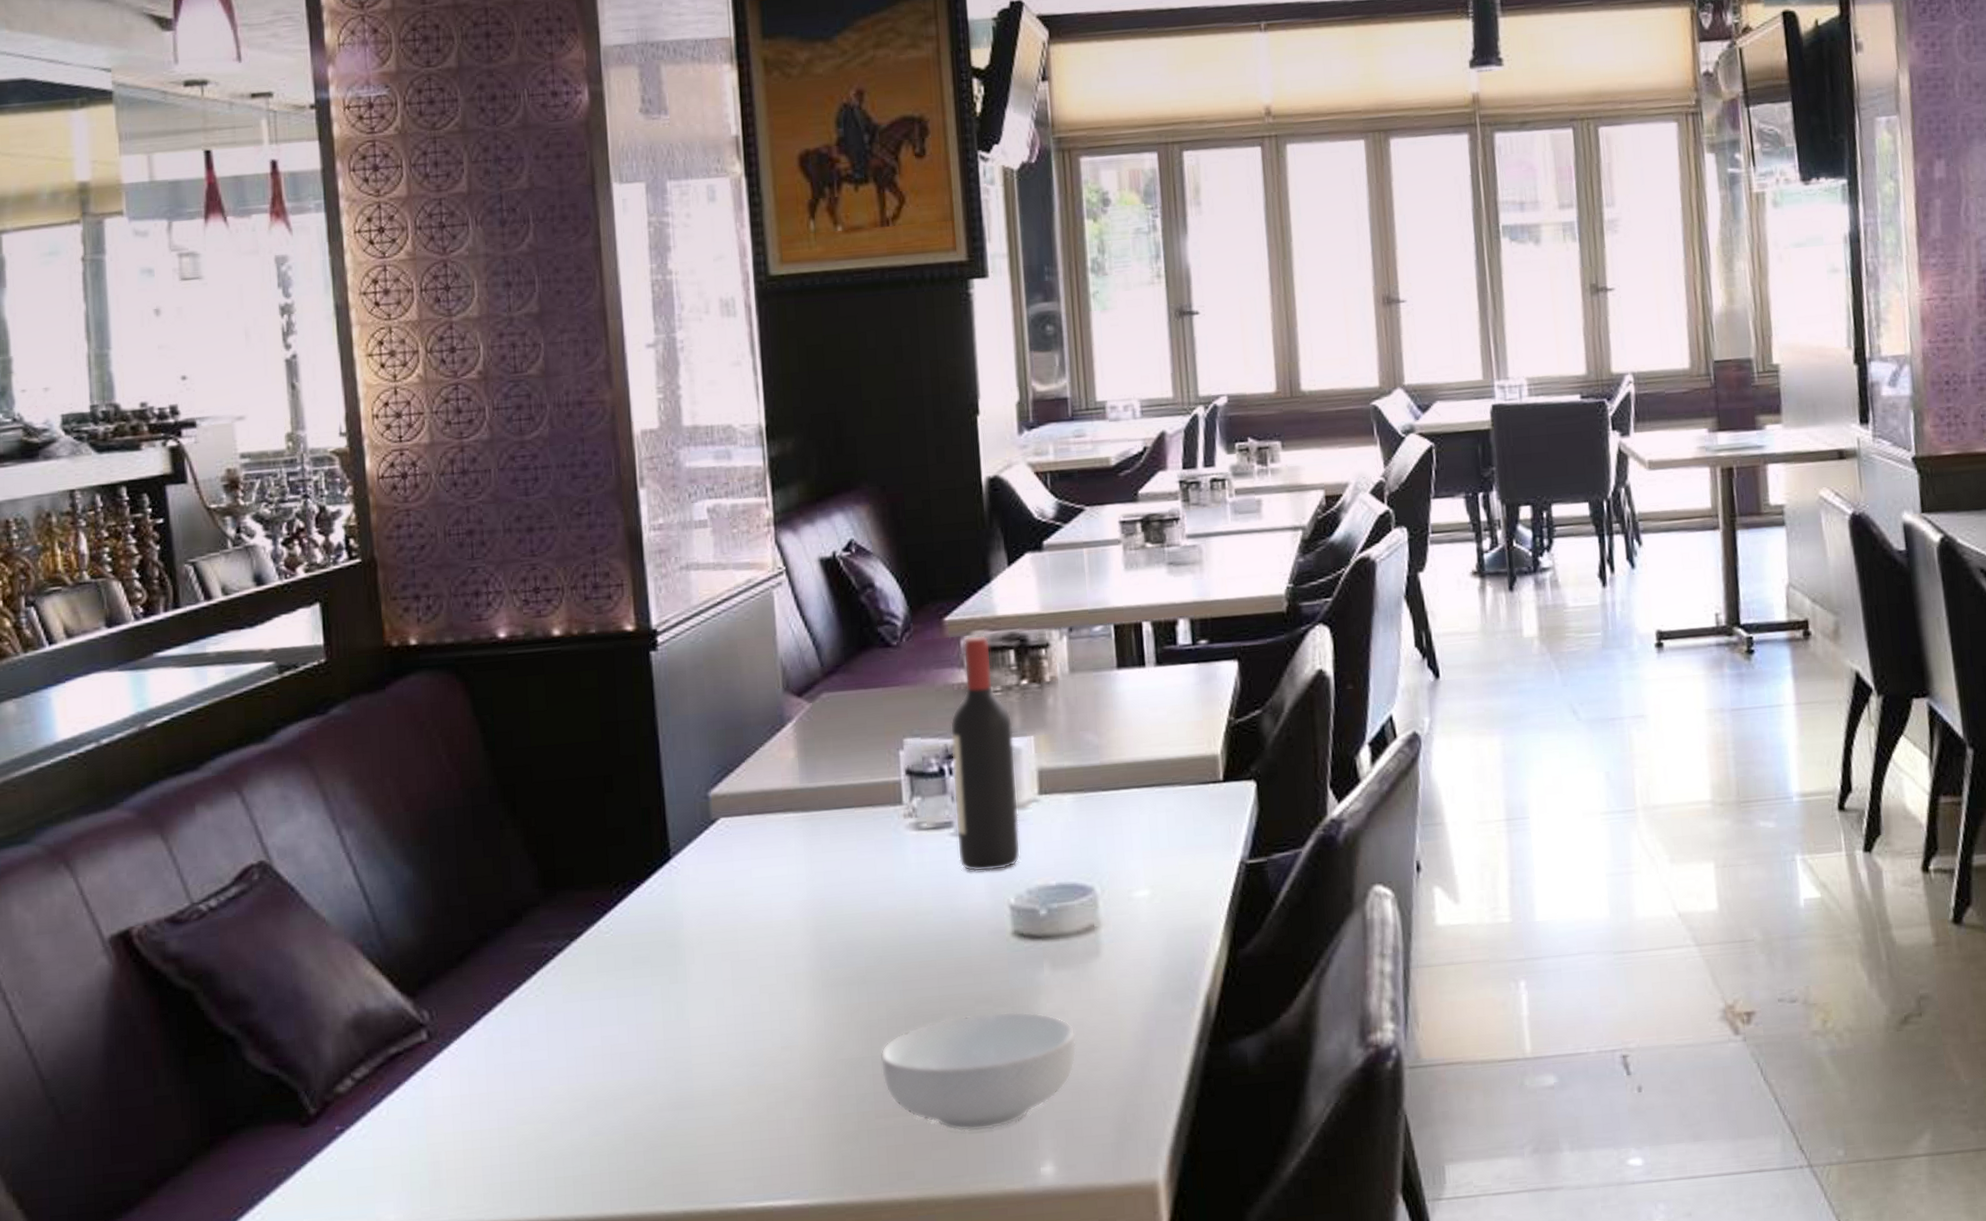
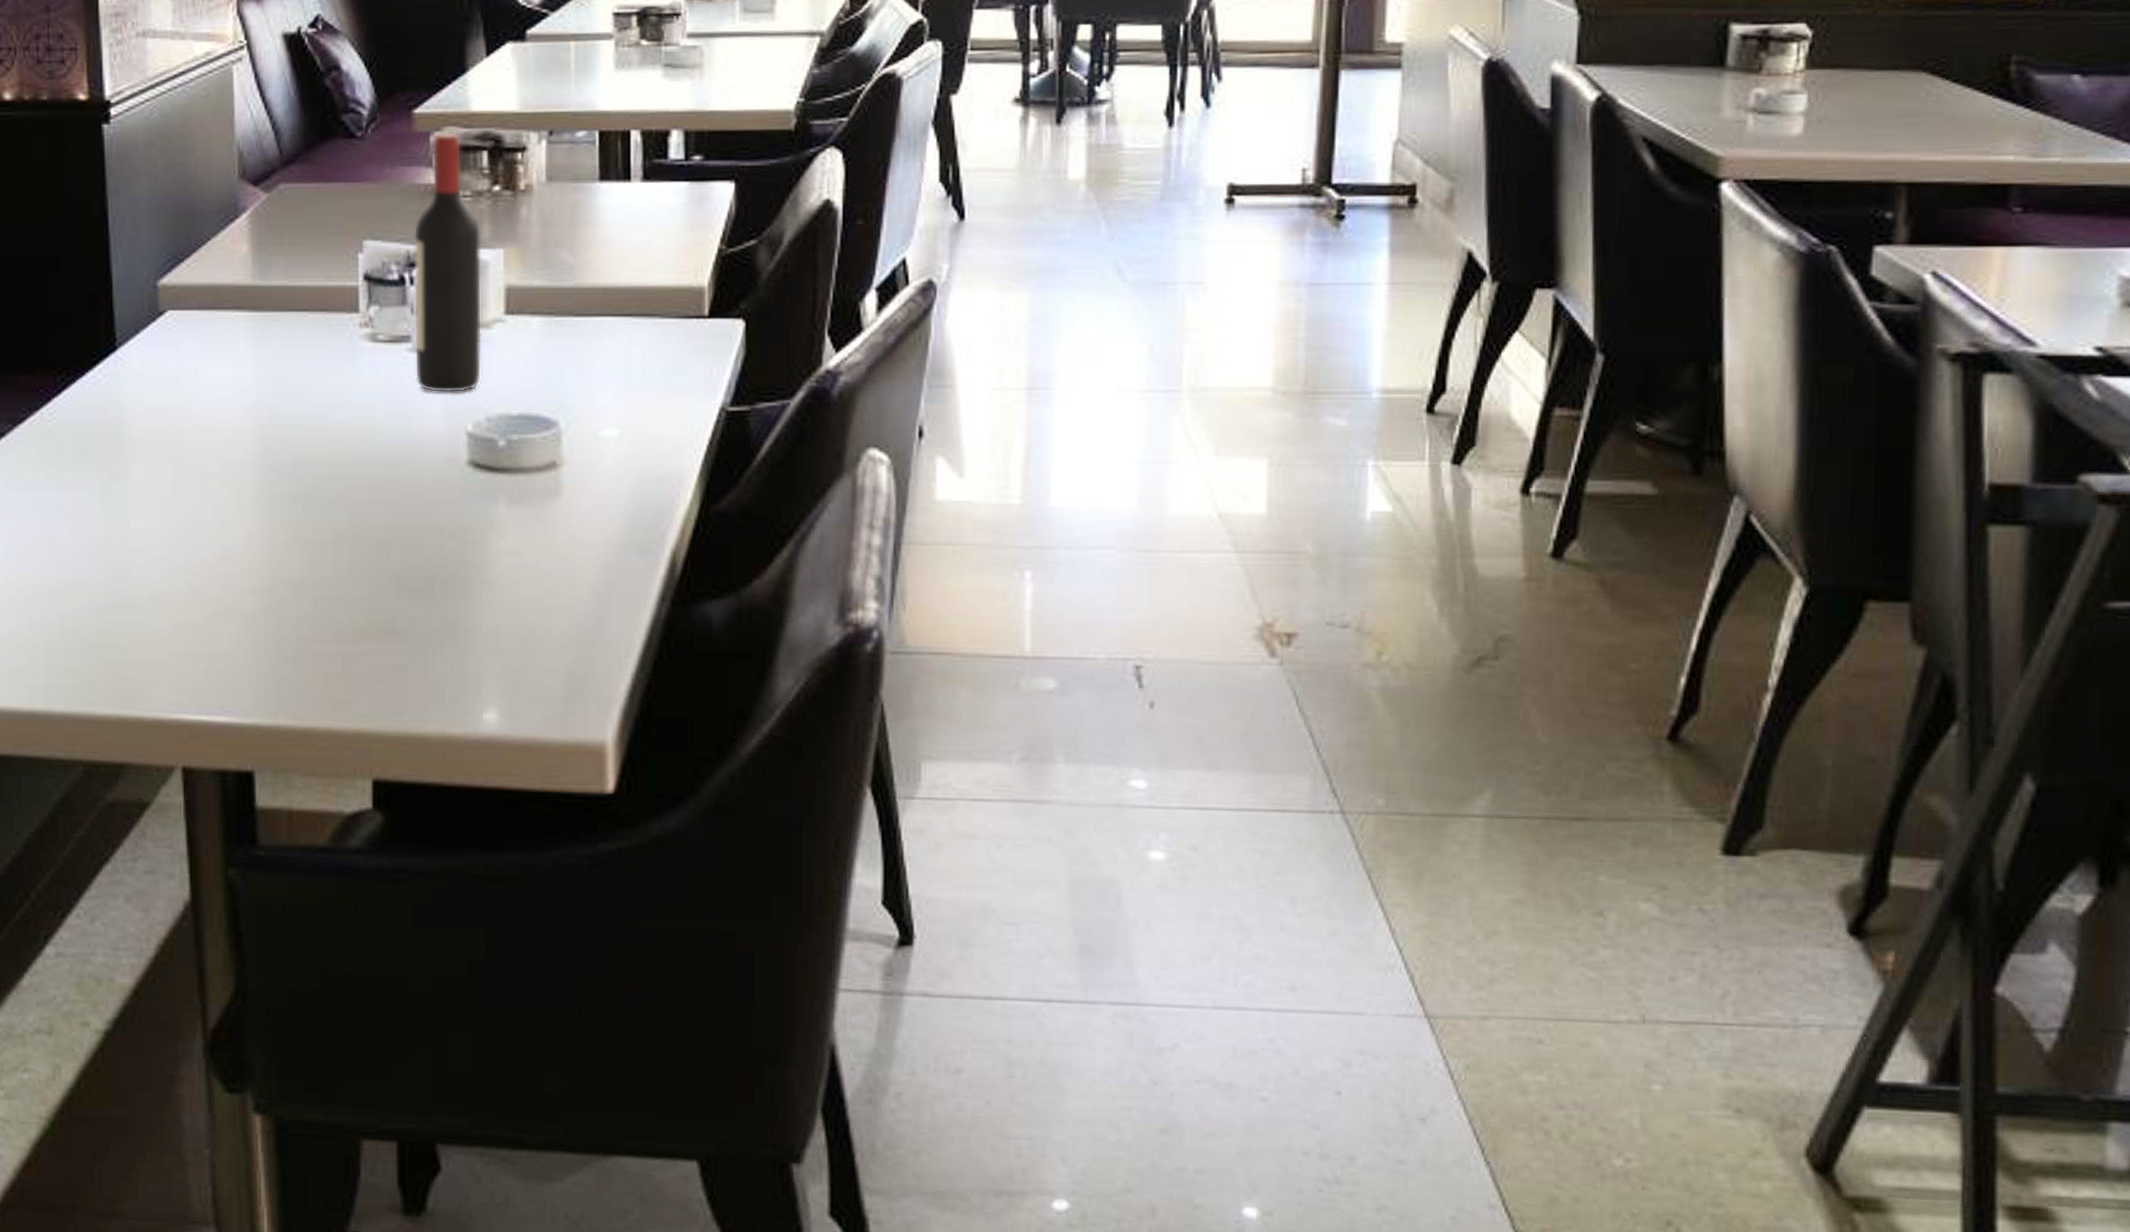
cereal bowl: present [880,1011,1077,1132] -> none [322,545,529,669]

